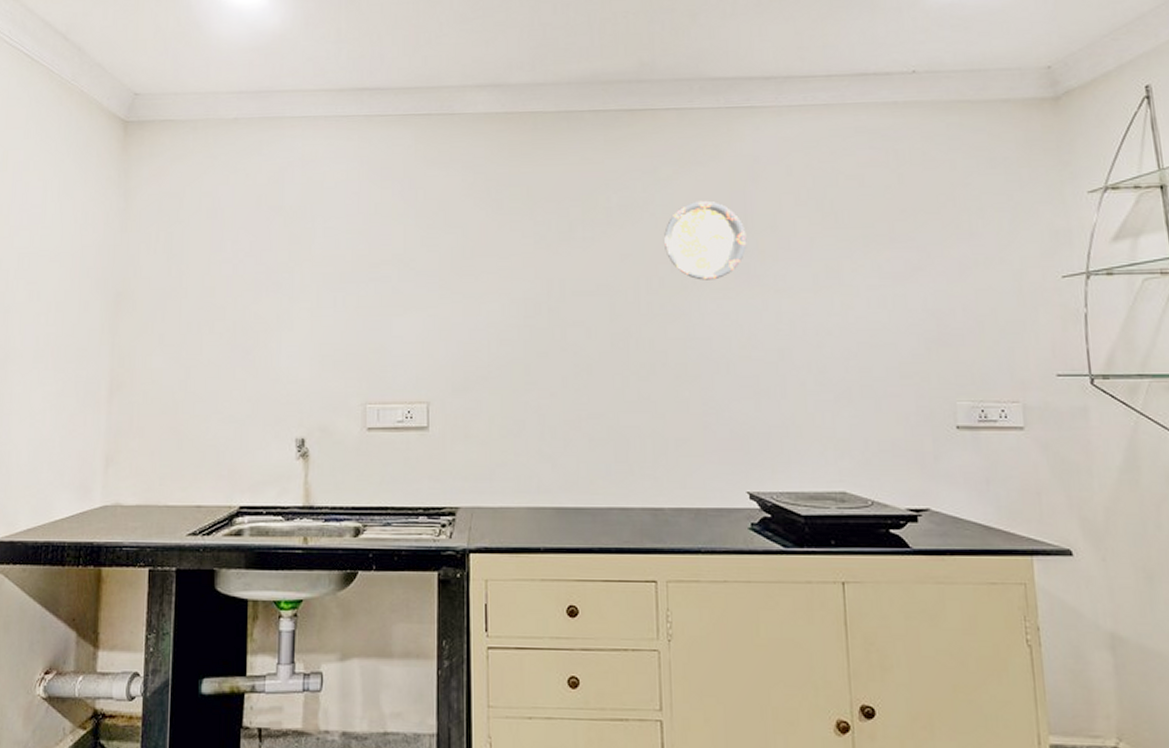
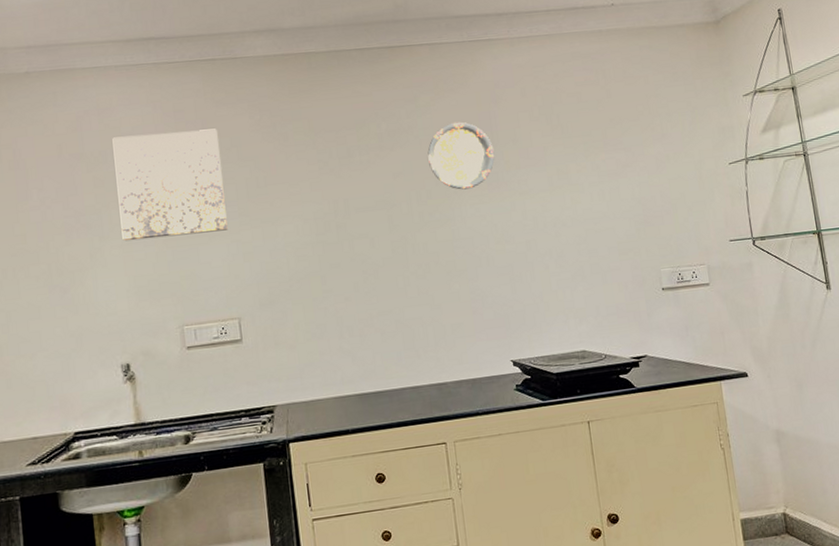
wall art: none [312,189,426,305] -> present [112,128,228,242]

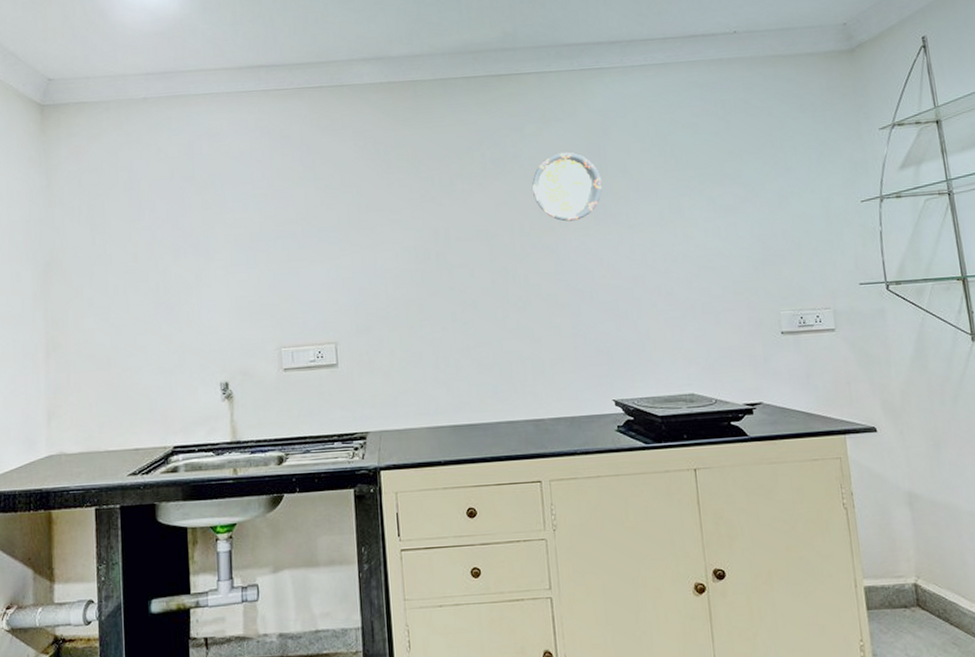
wall art: present [112,128,228,242] -> none [221,154,328,263]

